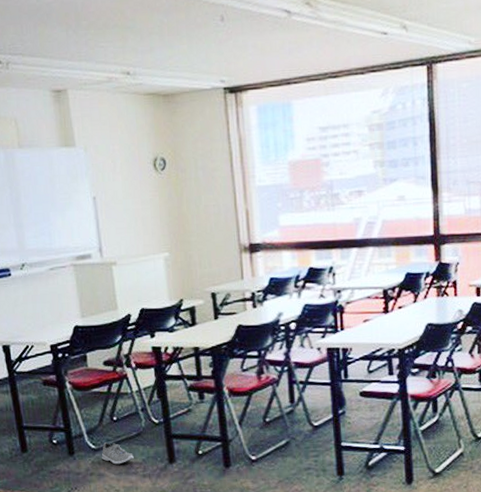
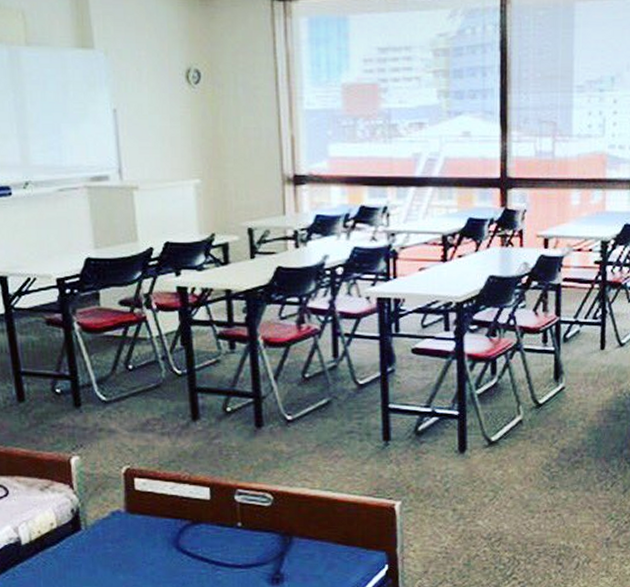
sneaker: present [102,442,134,465] -> none [114,394,151,420]

